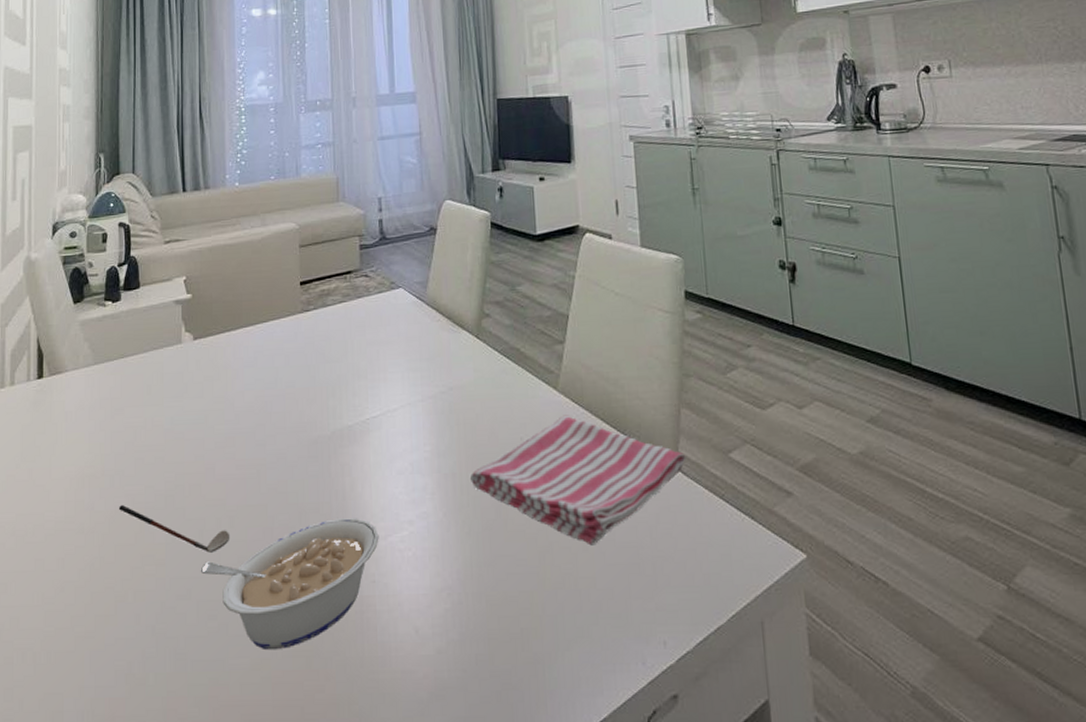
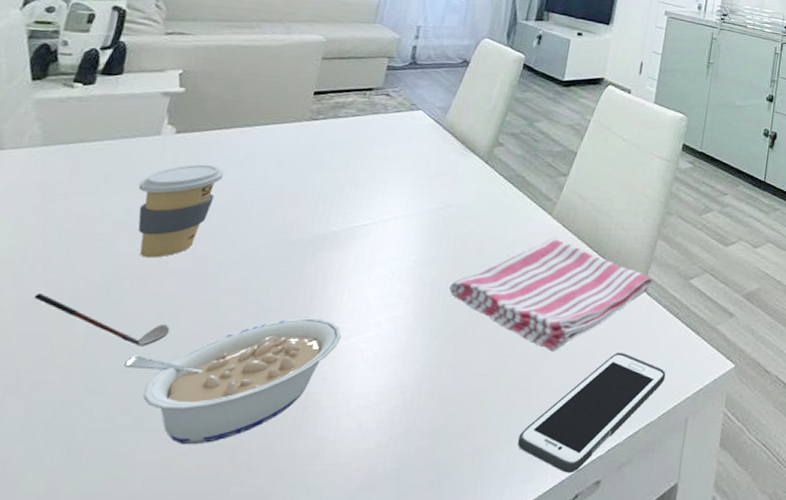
coffee cup: none [175,367,242,465] -> present [138,164,225,258]
cell phone: none [577,543,726,686] -> present [517,352,666,474]

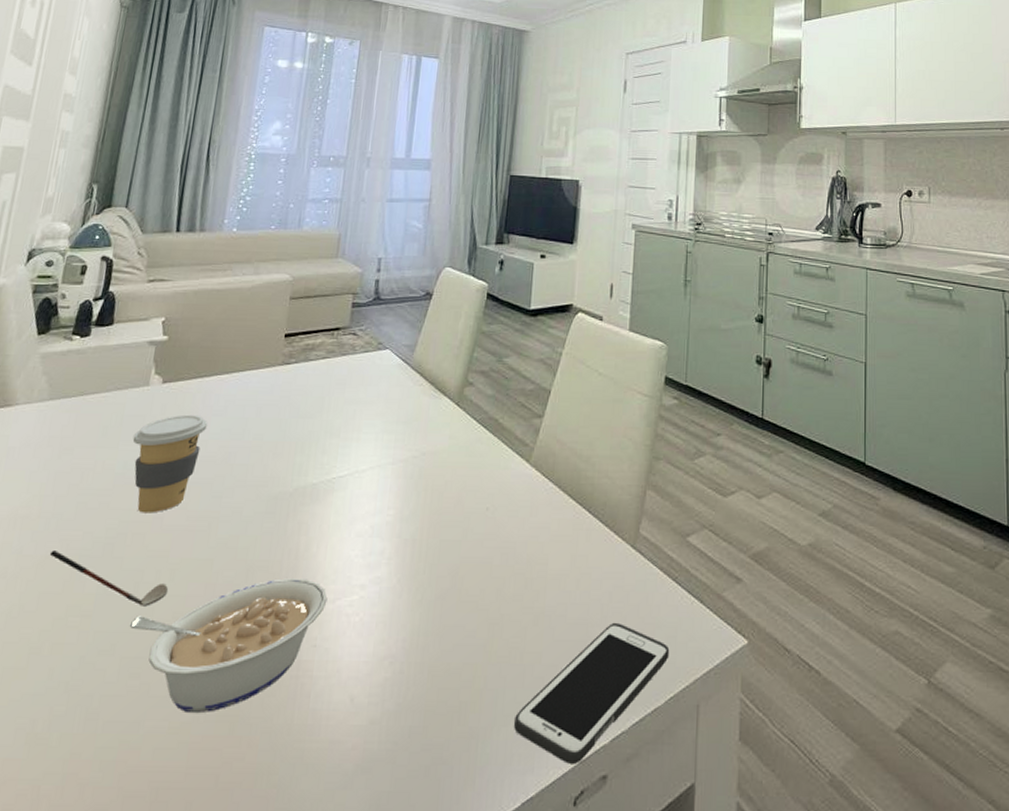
dish towel: present [449,237,654,352] -> none [430,488,646,621]

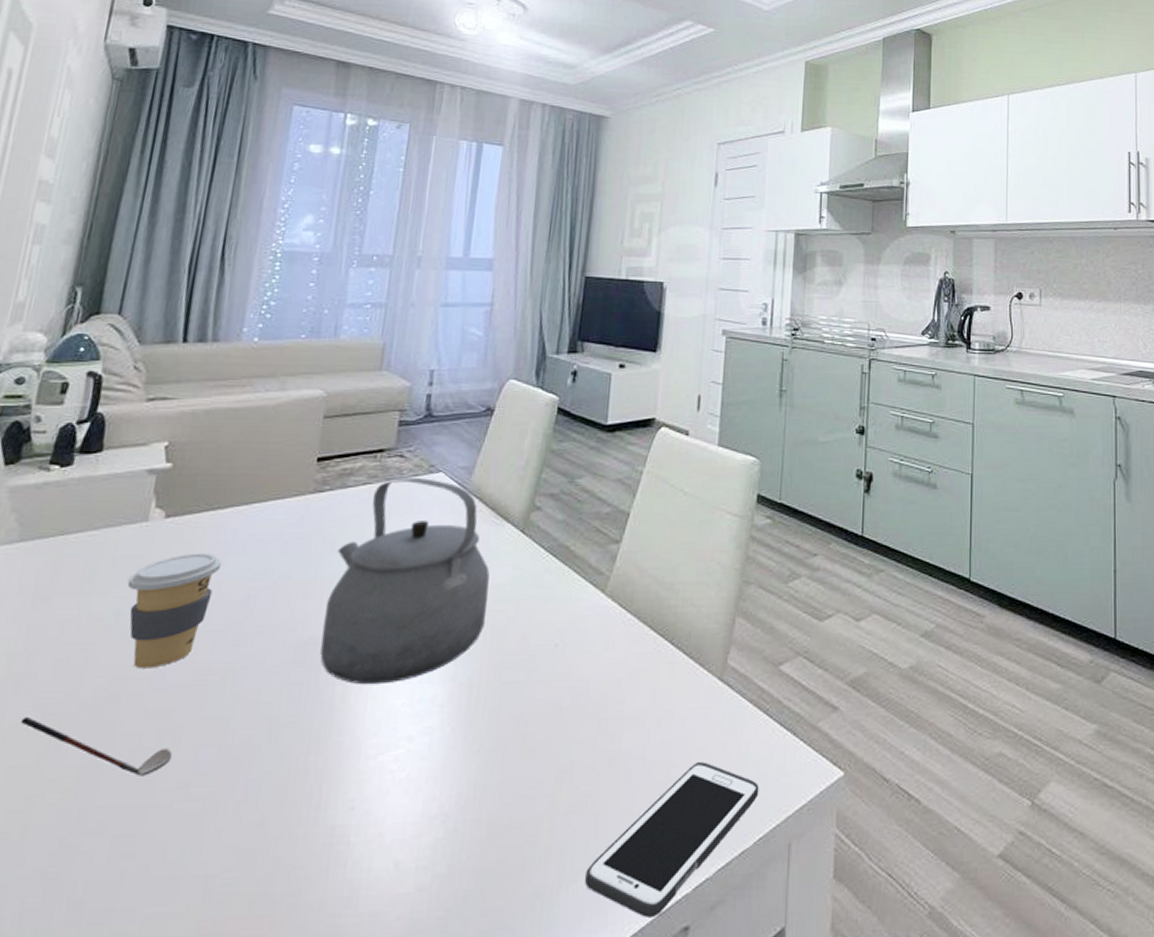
legume: present [129,578,328,714] -> none [123,733,368,895]
tea kettle: none [288,354,430,537] -> present [320,478,490,685]

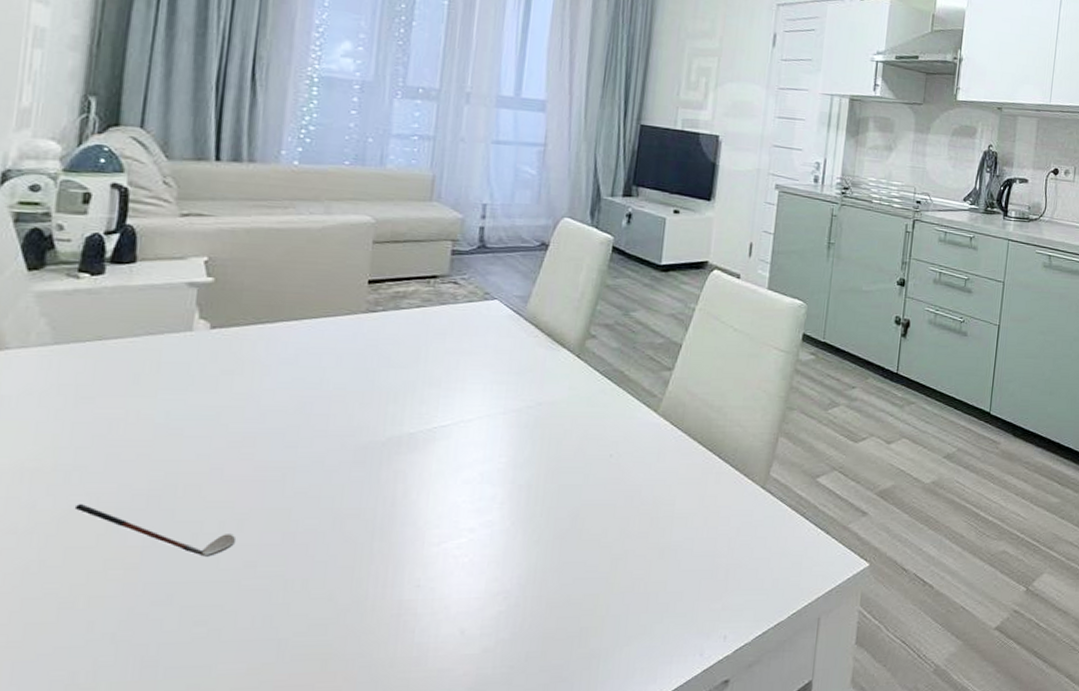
coffee cup: present [127,553,222,669] -> none [175,362,275,464]
tea kettle: present [320,478,490,685] -> none [380,303,546,484]
cell phone: present [585,761,759,919] -> none [637,553,795,674]

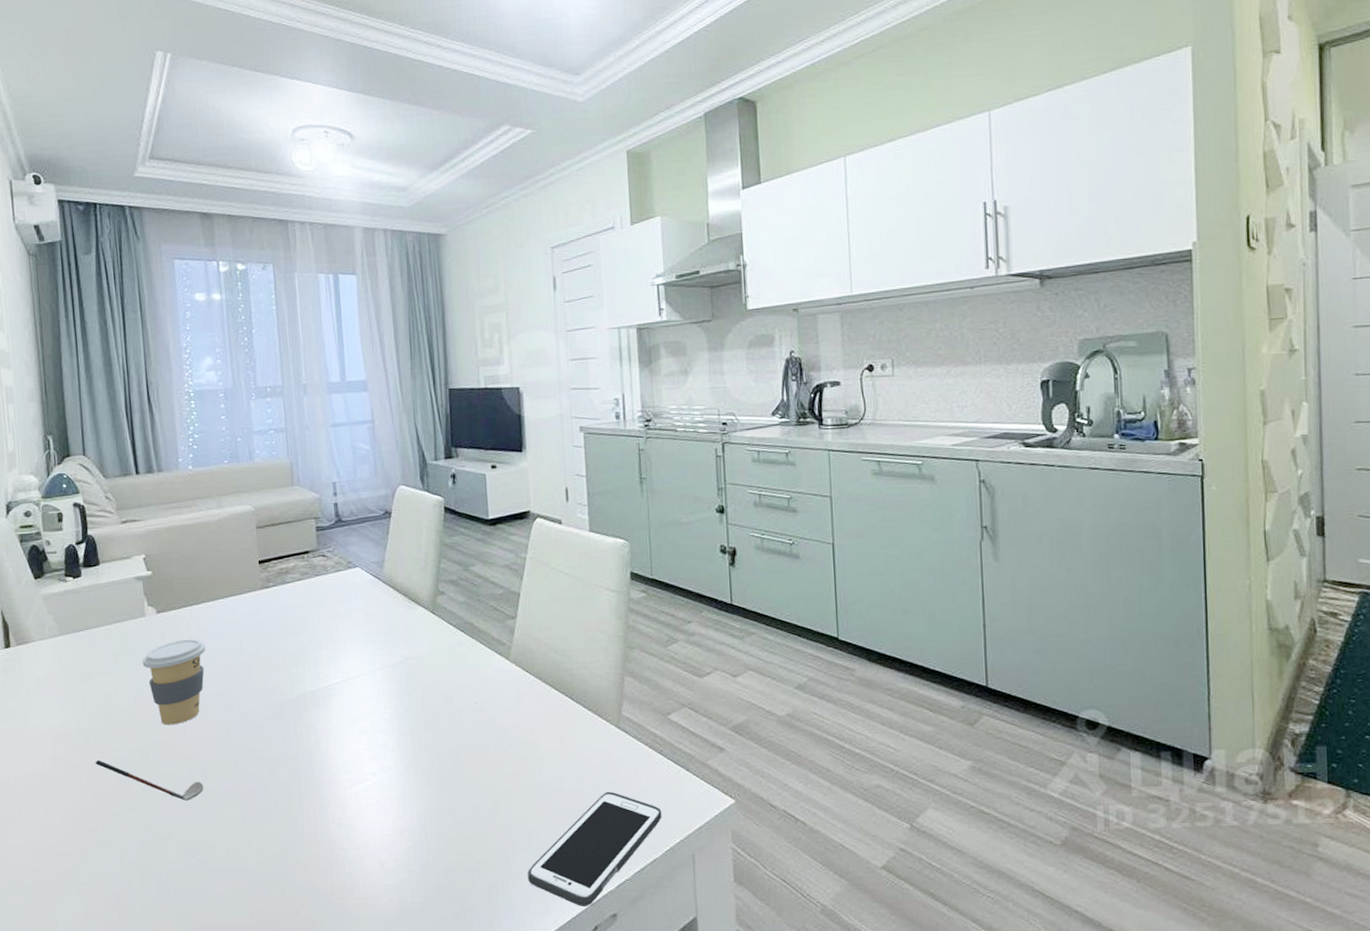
coffee cup: none [175,362,275,464] -> present [142,639,206,725]
cell phone: none [637,553,795,674] -> present [528,791,662,907]

